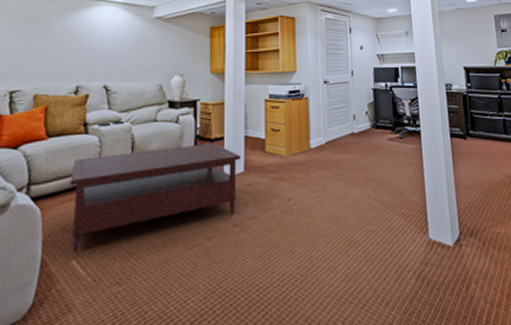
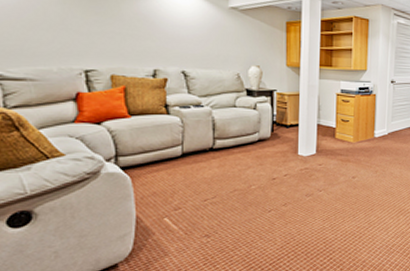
coffee table: present [69,143,241,254] -> none [156,129,313,213]

